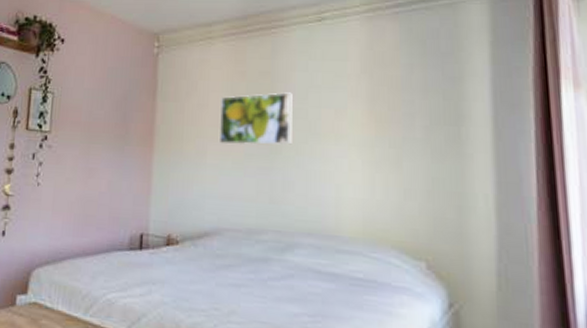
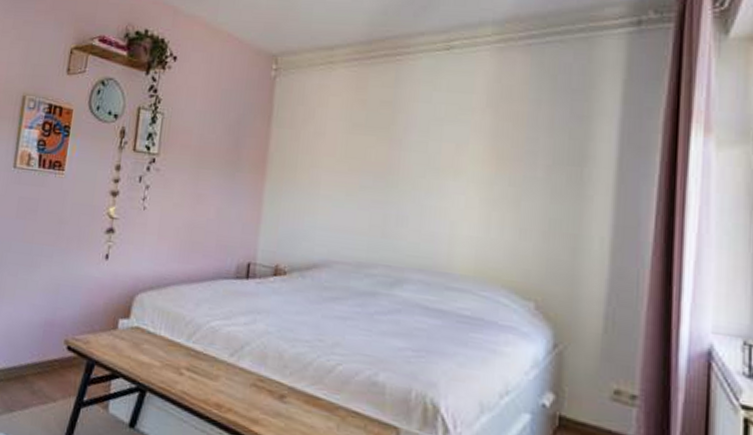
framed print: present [220,92,292,145] -> none [334,124,413,179]

